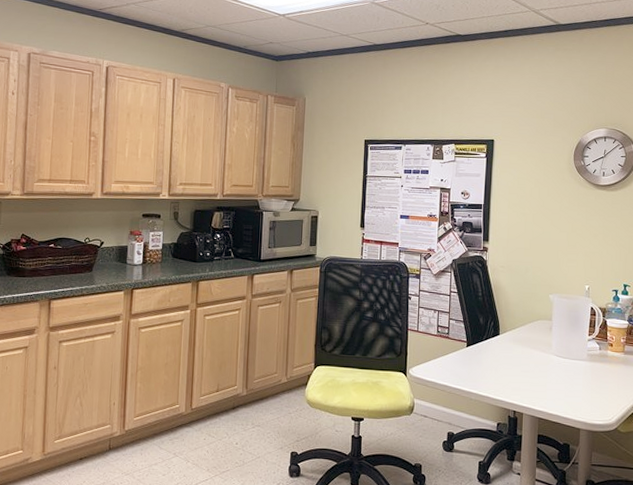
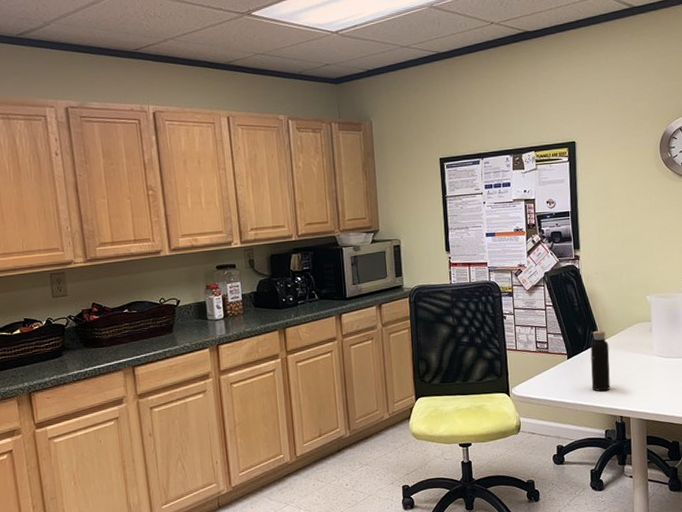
water bottle: none [487,318,509,384] -> present [590,325,611,392]

